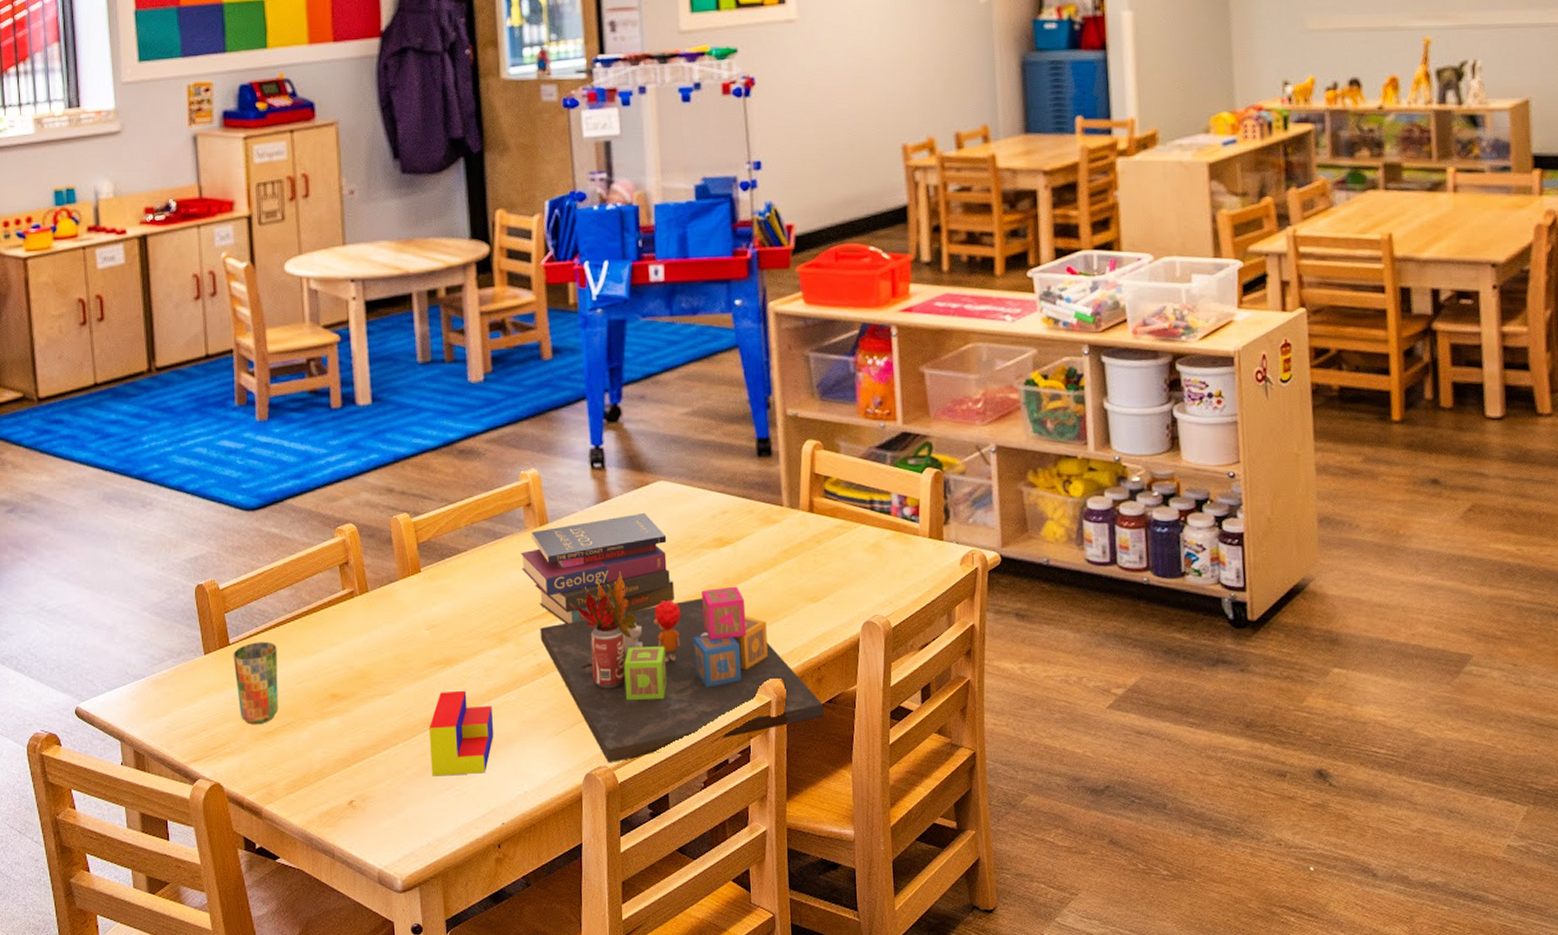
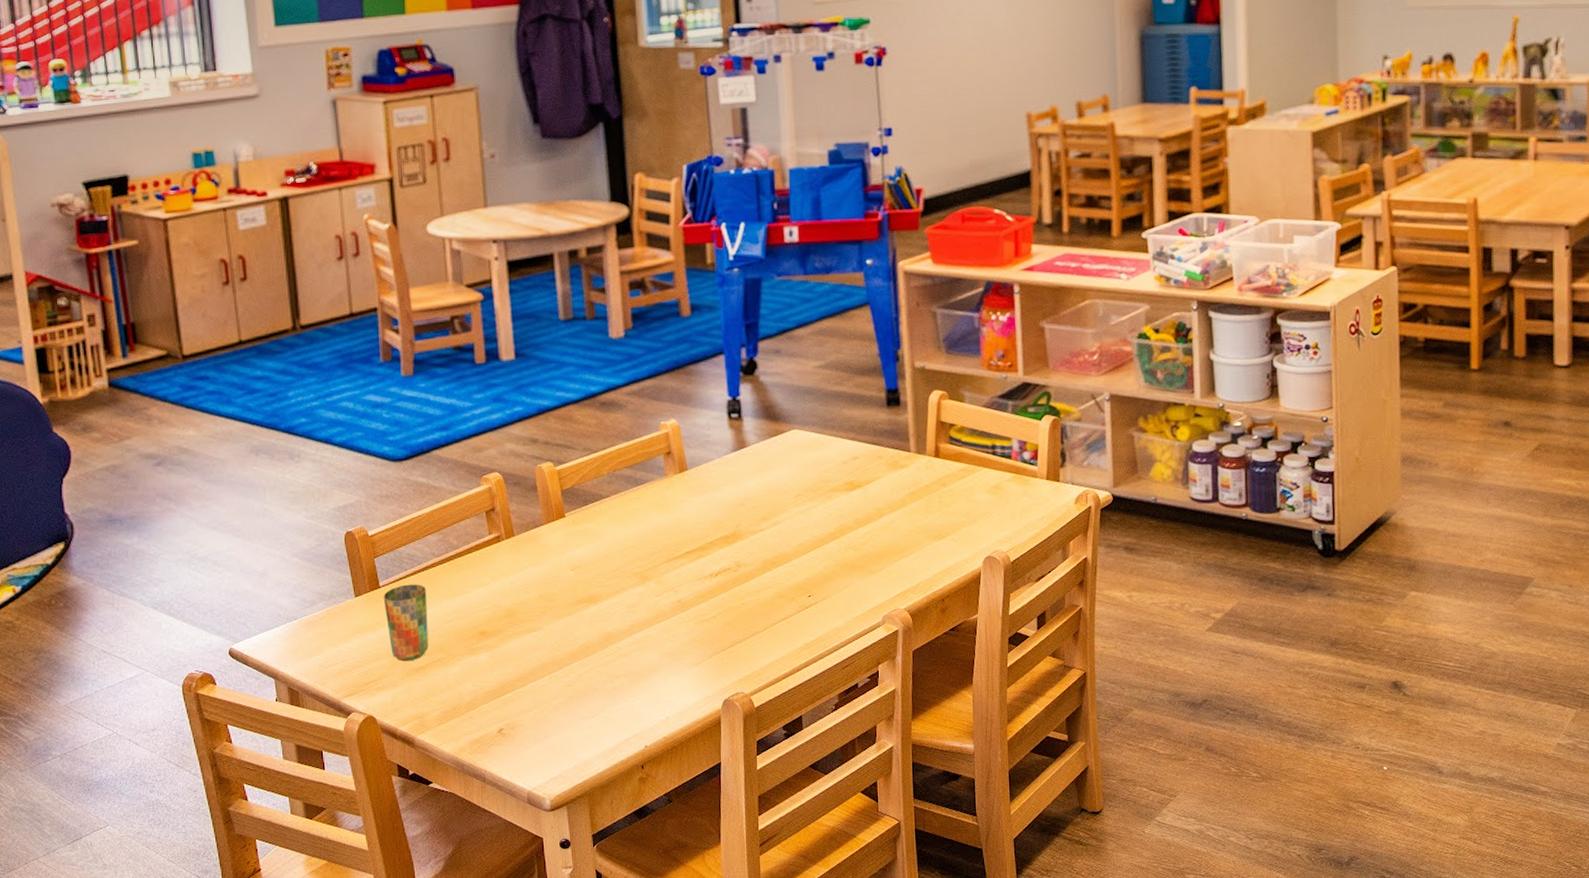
toy blocks: present [429,690,494,777] -> none [574,625,637,705]
books: present [521,512,674,624] -> none [662,459,808,563]
toy block set: present [540,571,824,763] -> none [680,514,947,689]

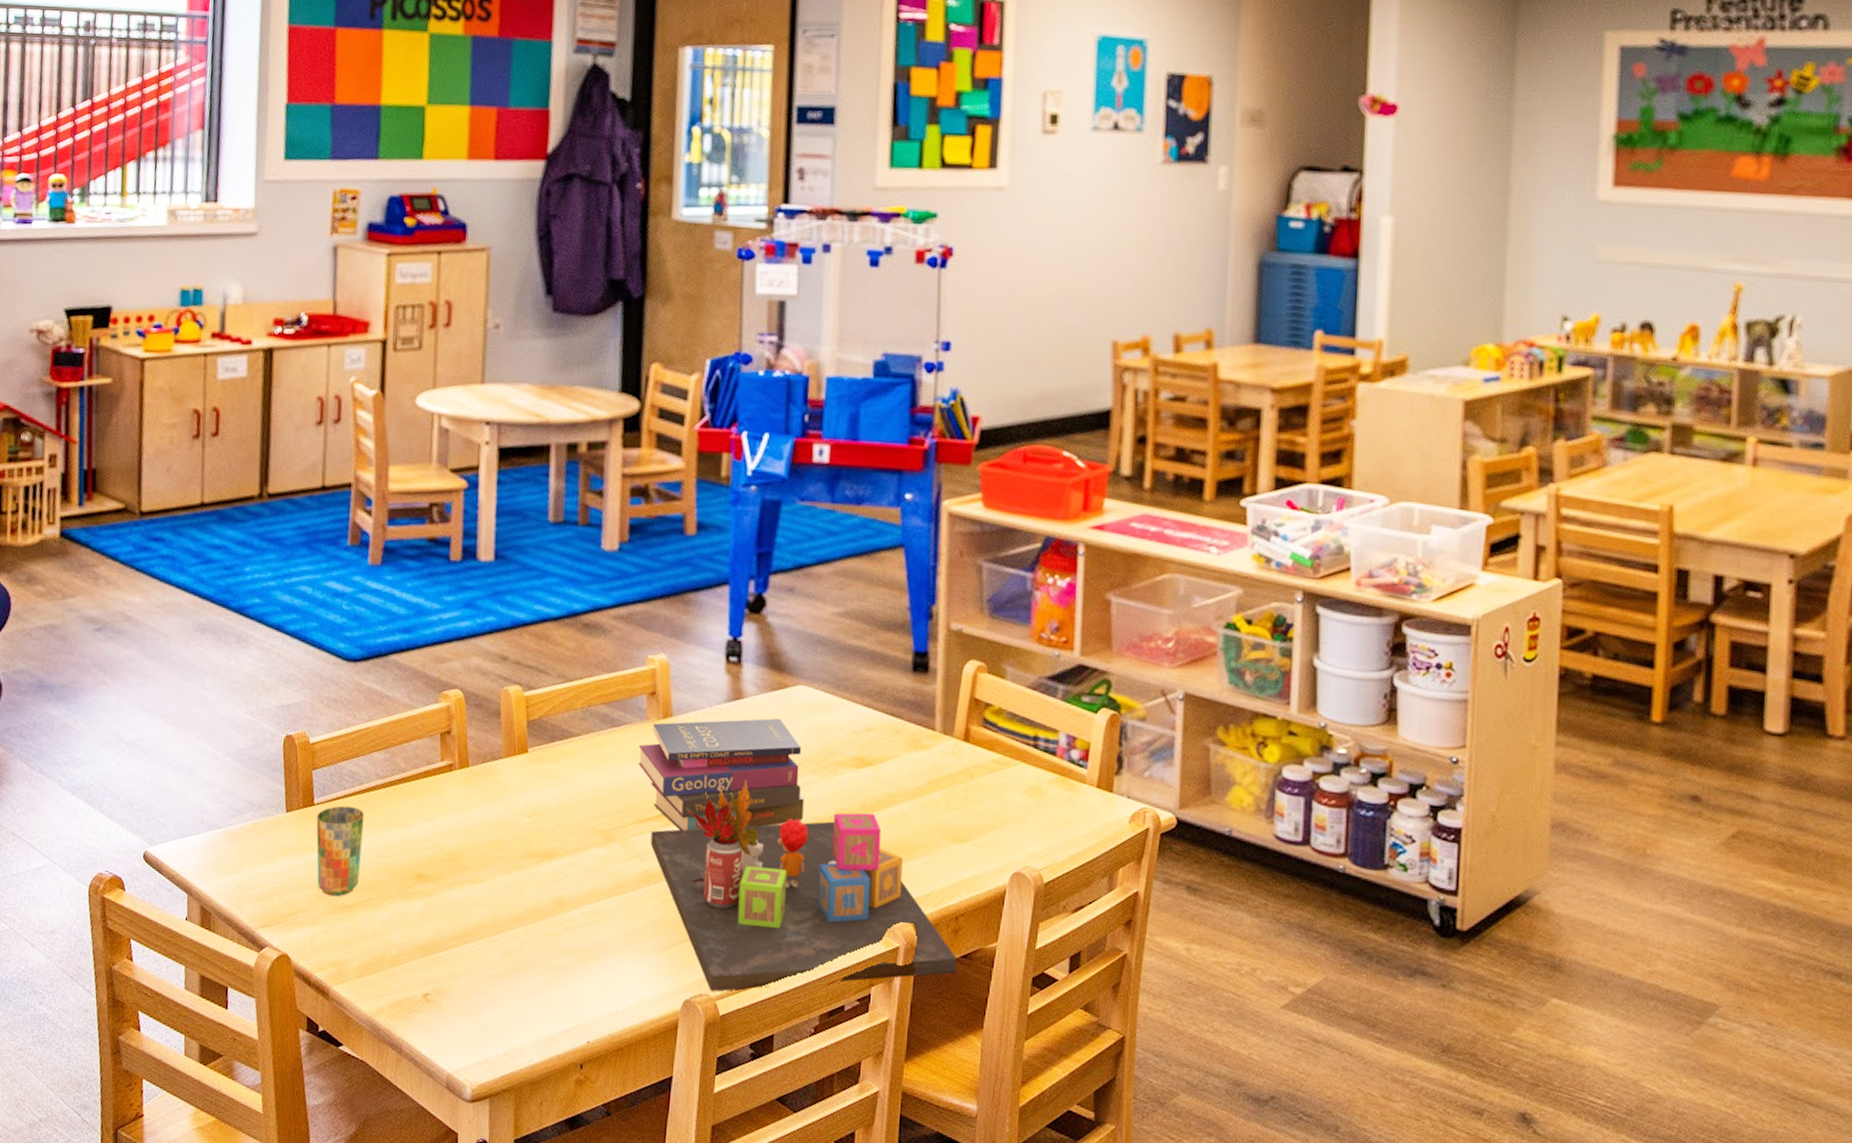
books: none [662,459,808,563] -> present [638,718,804,831]
toy block set: none [680,514,947,689] -> present [650,780,958,992]

